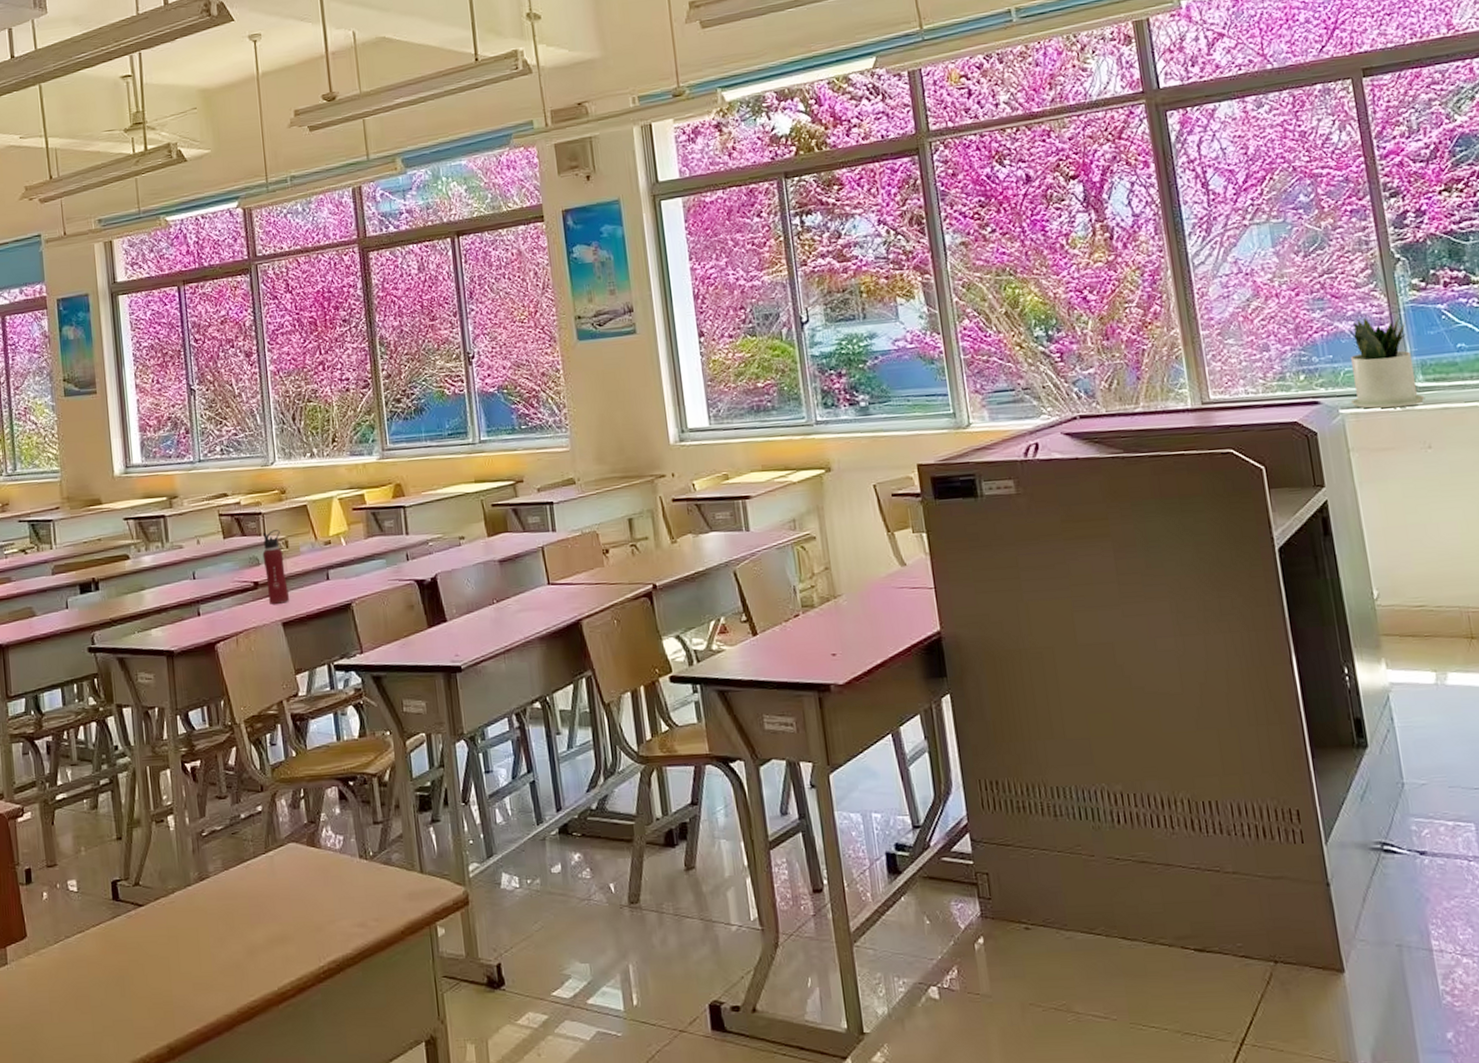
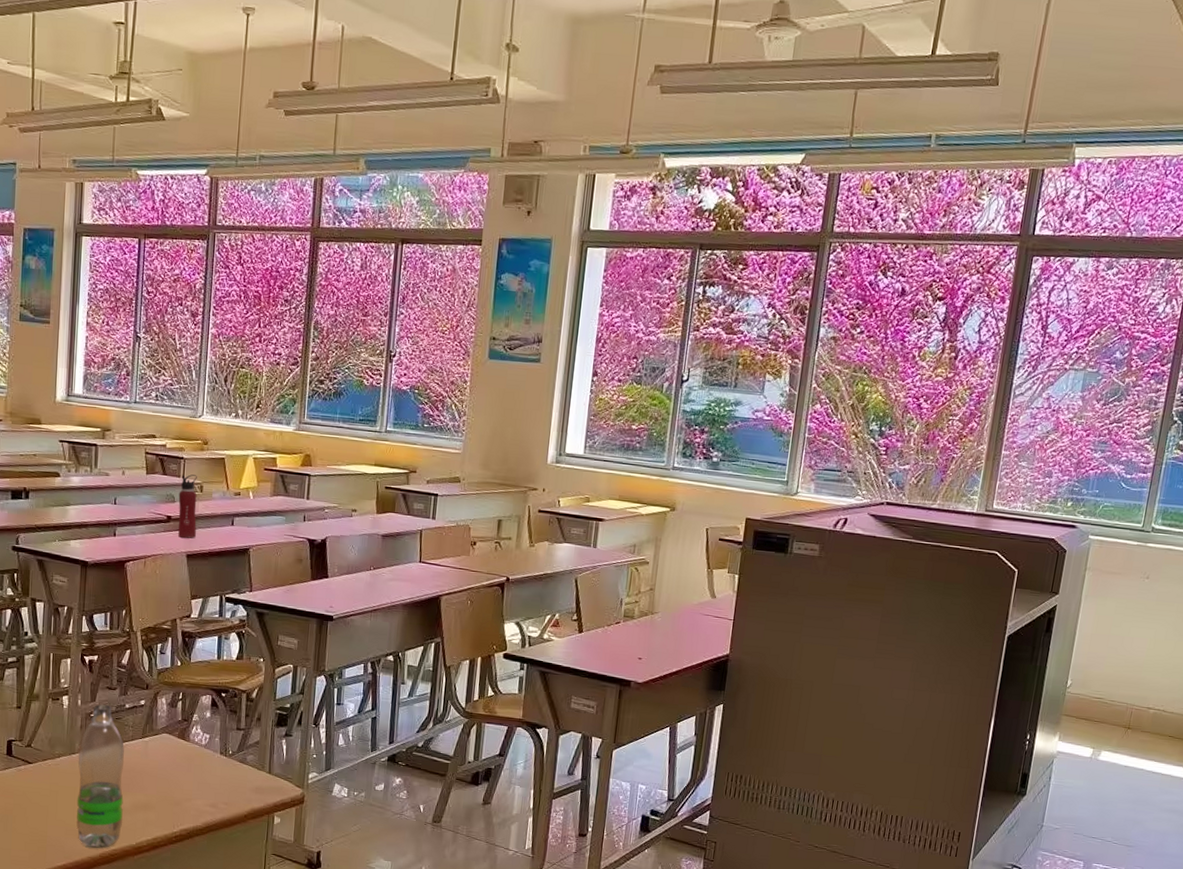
bottle: none [194,818,259,1002] -> present [76,704,124,849]
planter: present [1348,317,1425,410] -> none [1100,464,1165,543]

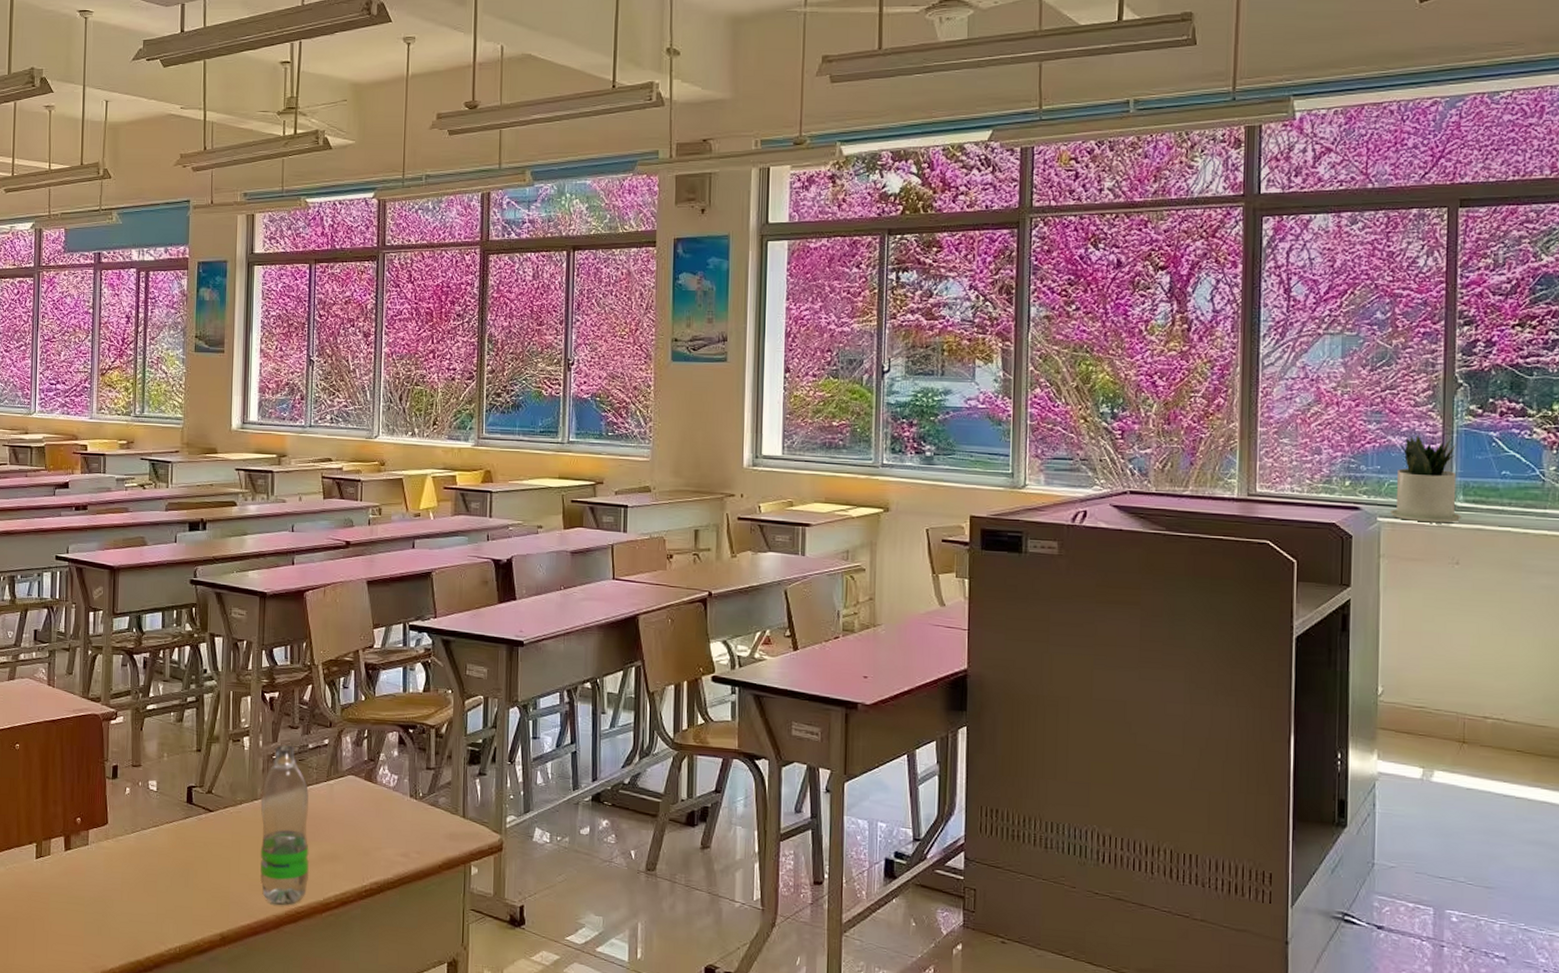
water bottle: present [178,474,197,539] -> none [357,497,376,564]
planter: none [1100,464,1165,543] -> present [1389,435,1462,523]

